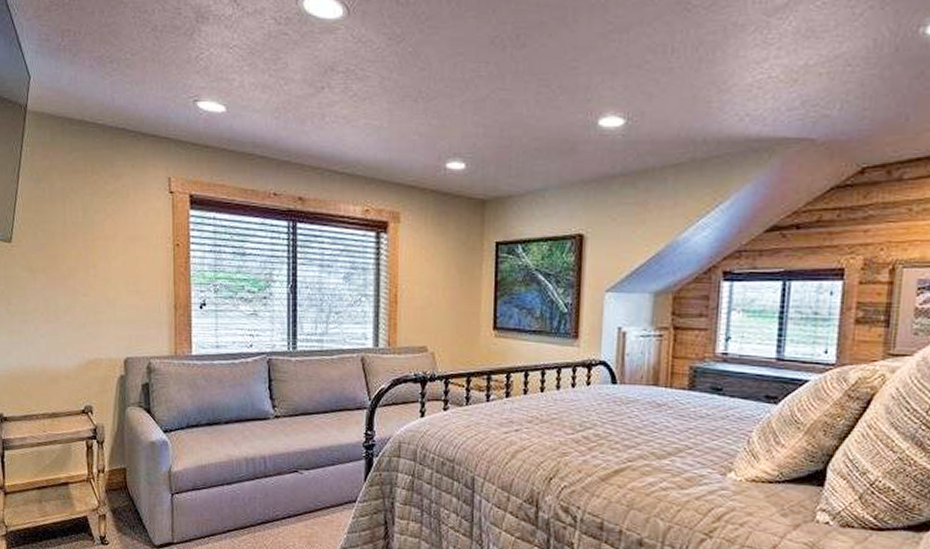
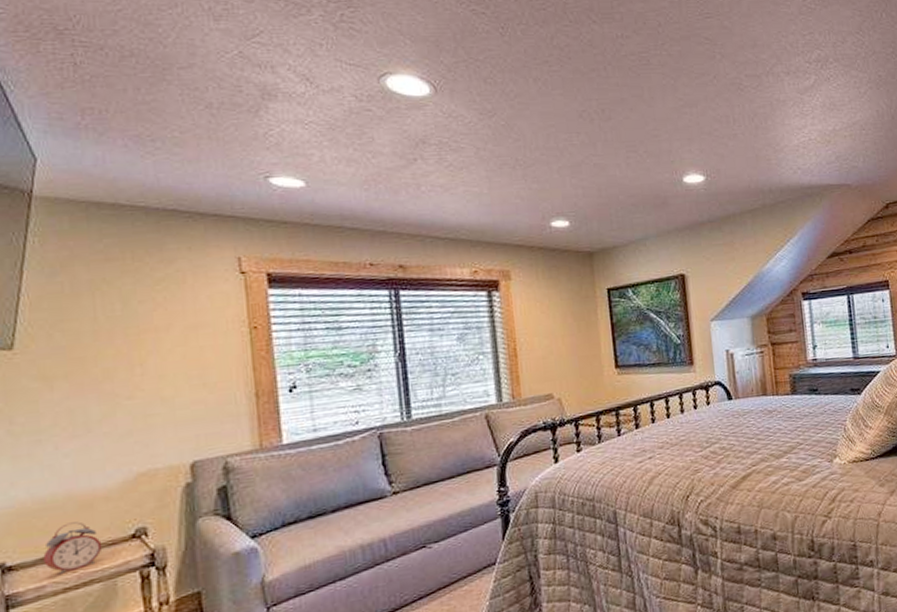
alarm clock: none [26,391,63,432] -> present [43,521,103,575]

